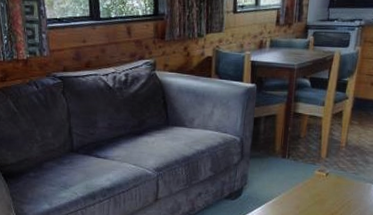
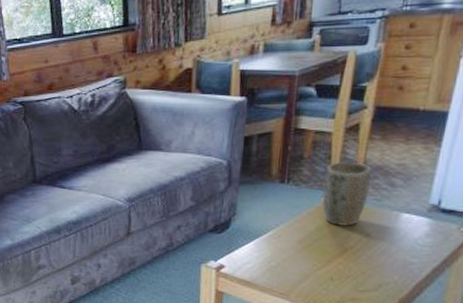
plant pot: none [314,142,351,195] -> present [322,162,371,226]

